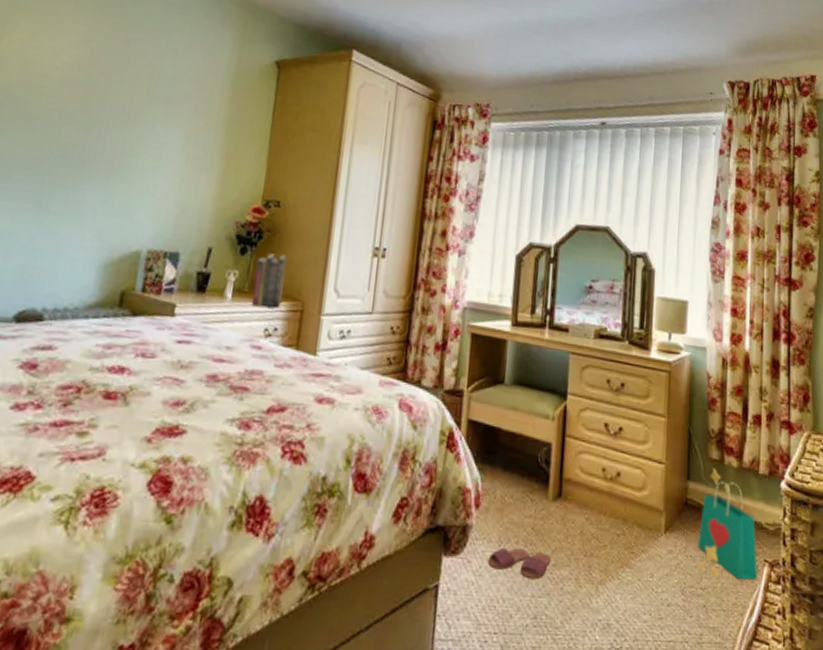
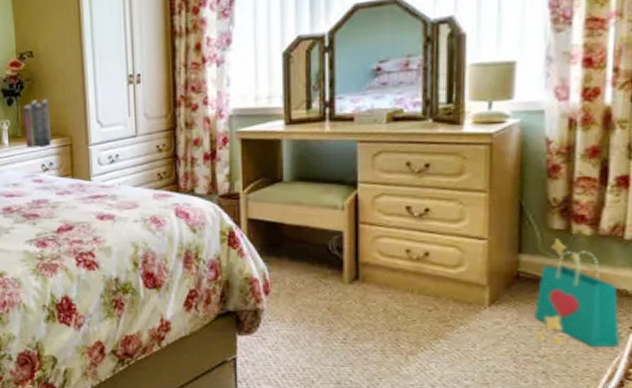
slippers: present [488,548,551,578] -> none [283,326,352,351]

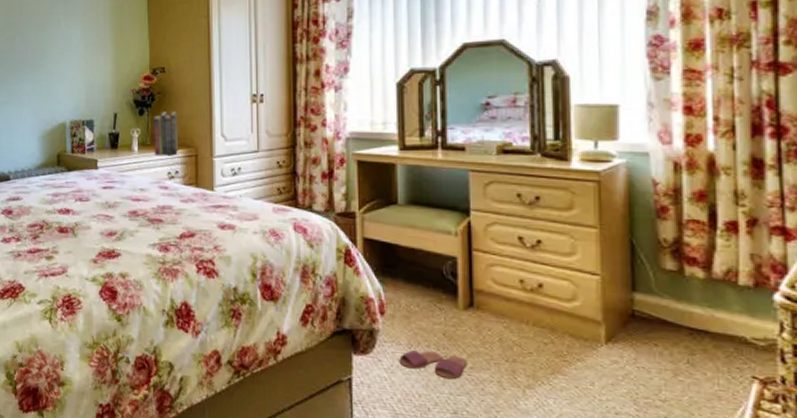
slippers: none [283,326,352,351] -> present [399,350,468,379]
shopping bag: present [534,238,620,348] -> none [652,279,742,398]

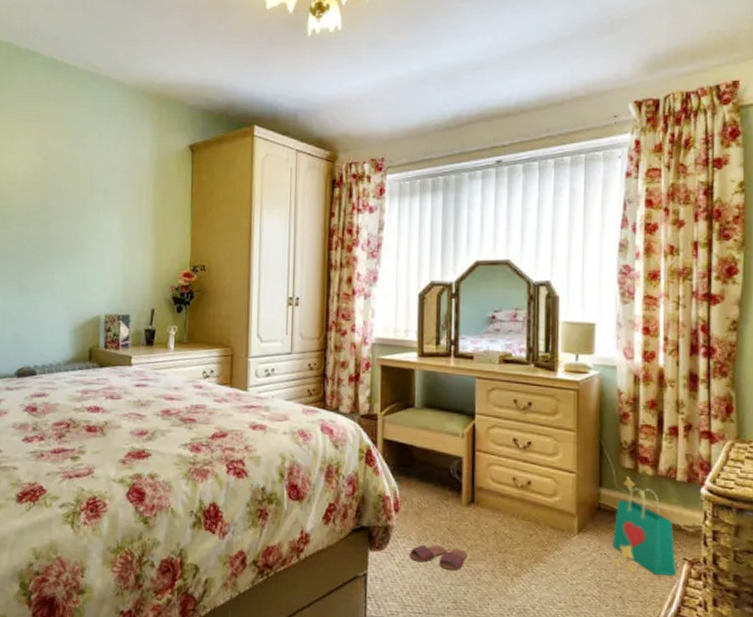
books: present [152,111,179,155] -> none [190,310,216,354]
shopping bag: none [652,279,742,398] -> present [612,476,676,577]

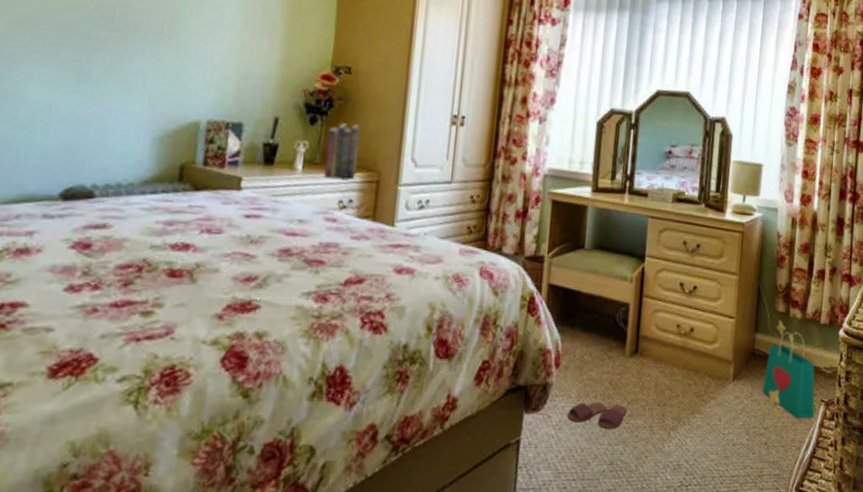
books: none [190,310,216,354] -> present [324,123,361,179]

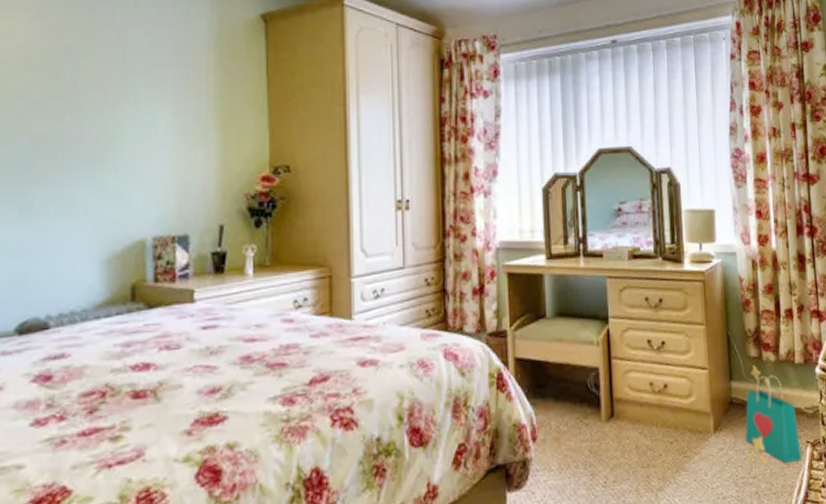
books: present [324,123,361,179] -> none [273,222,308,279]
slippers: present [567,402,627,428] -> none [551,471,611,498]

